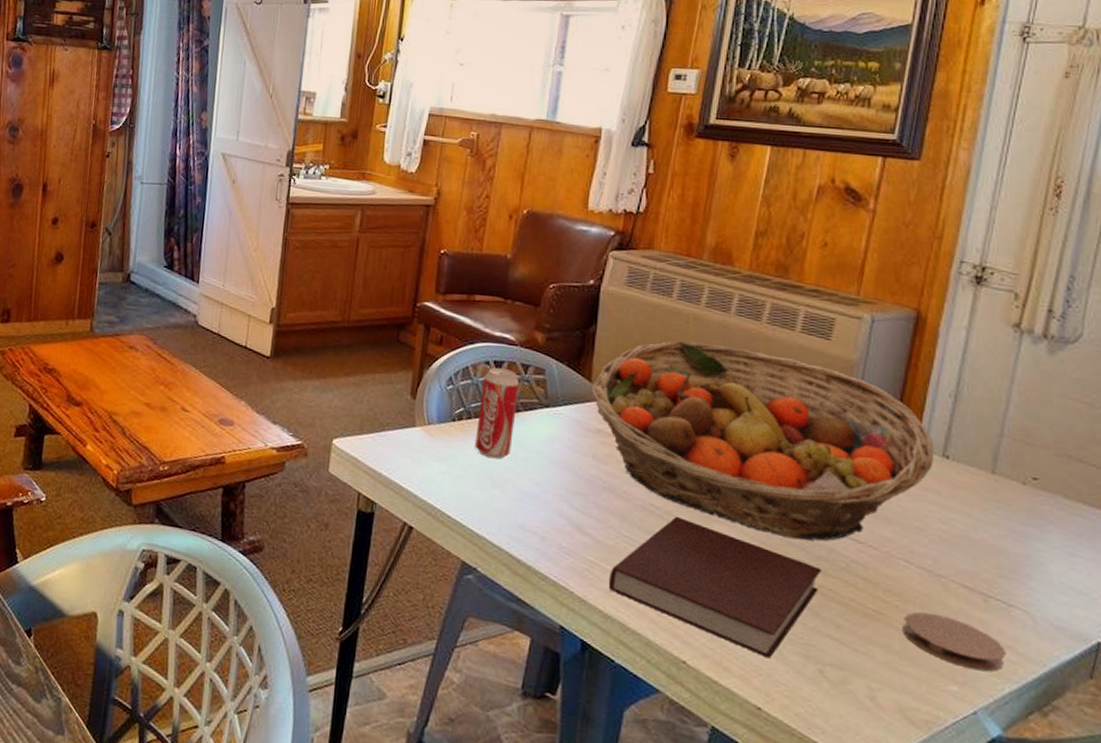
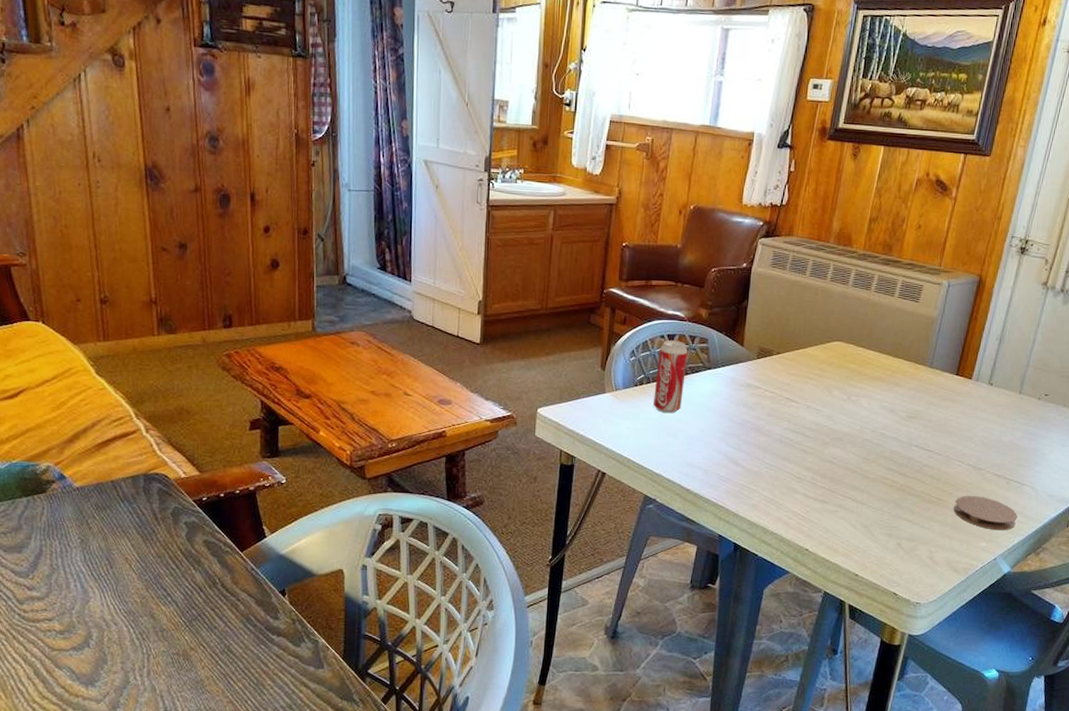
fruit basket: present [592,341,934,541] -> none [744,309,984,454]
notebook: present [608,517,822,659] -> none [754,446,904,540]

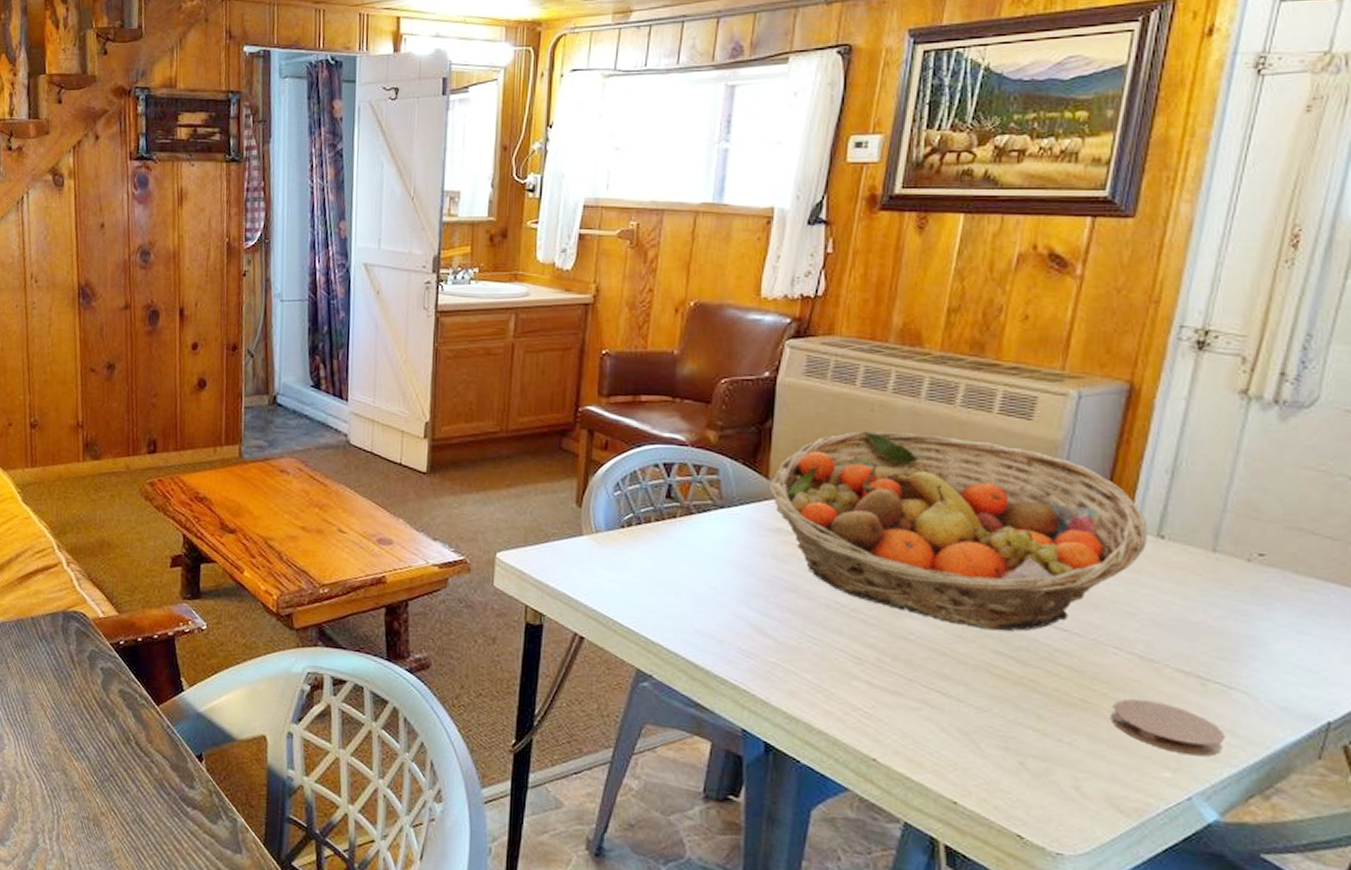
beverage can: present [653,339,688,414] -> none [646,469,692,564]
fruit basket: none [744,309,984,454] -> present [770,430,1148,631]

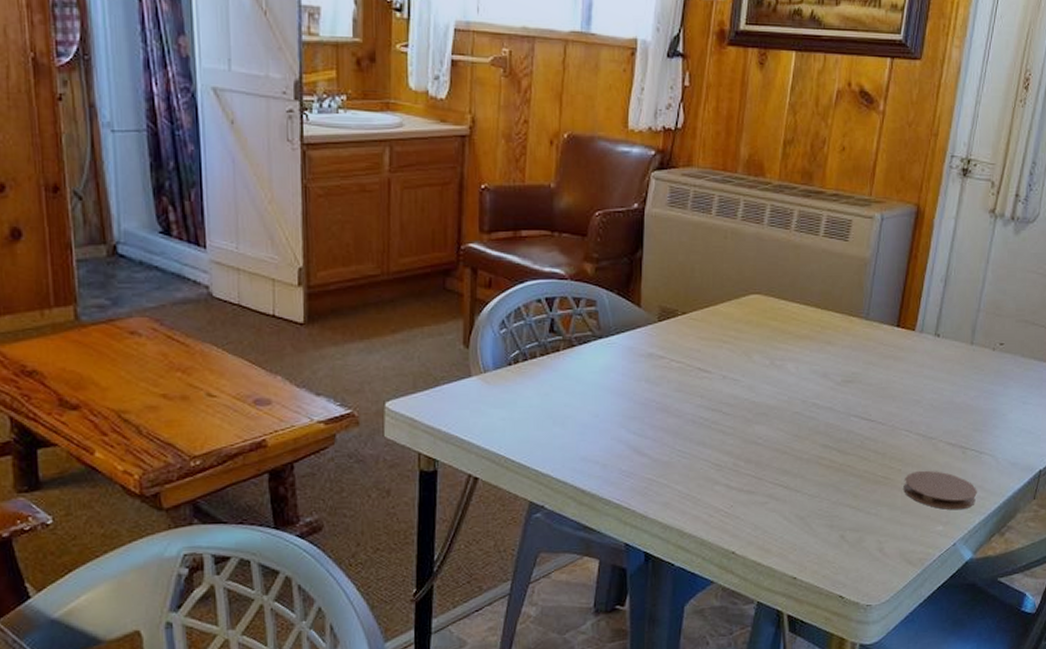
fruit basket: present [770,430,1148,631] -> none [642,256,929,428]

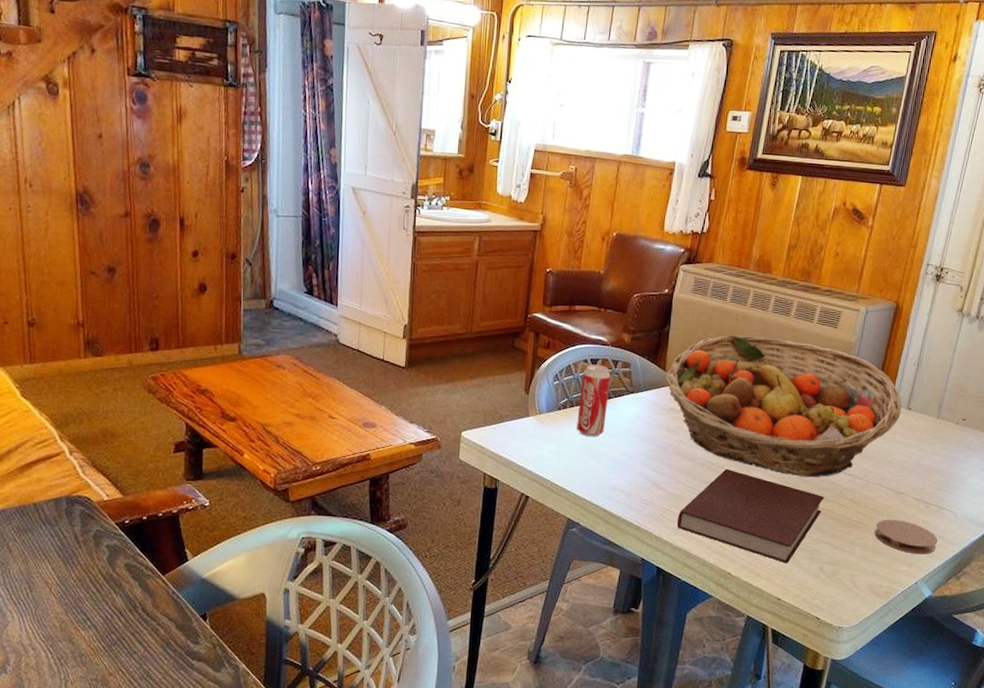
beverage can: none [533,304,572,397] -> present [577,364,611,437]
fruit basket: none [642,256,929,428] -> present [666,334,902,477]
notebook: none [666,425,842,535] -> present [677,469,824,564]

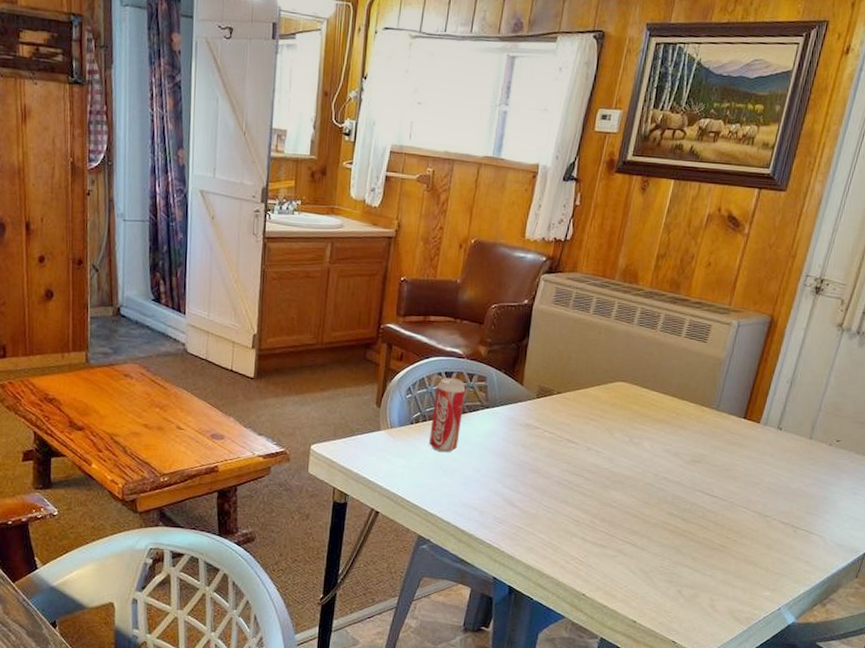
fruit basket: present [666,334,902,477] -> none [523,348,772,498]
notebook: present [677,469,824,564] -> none [530,488,686,586]
coaster: present [874,519,938,555] -> none [737,542,804,580]

